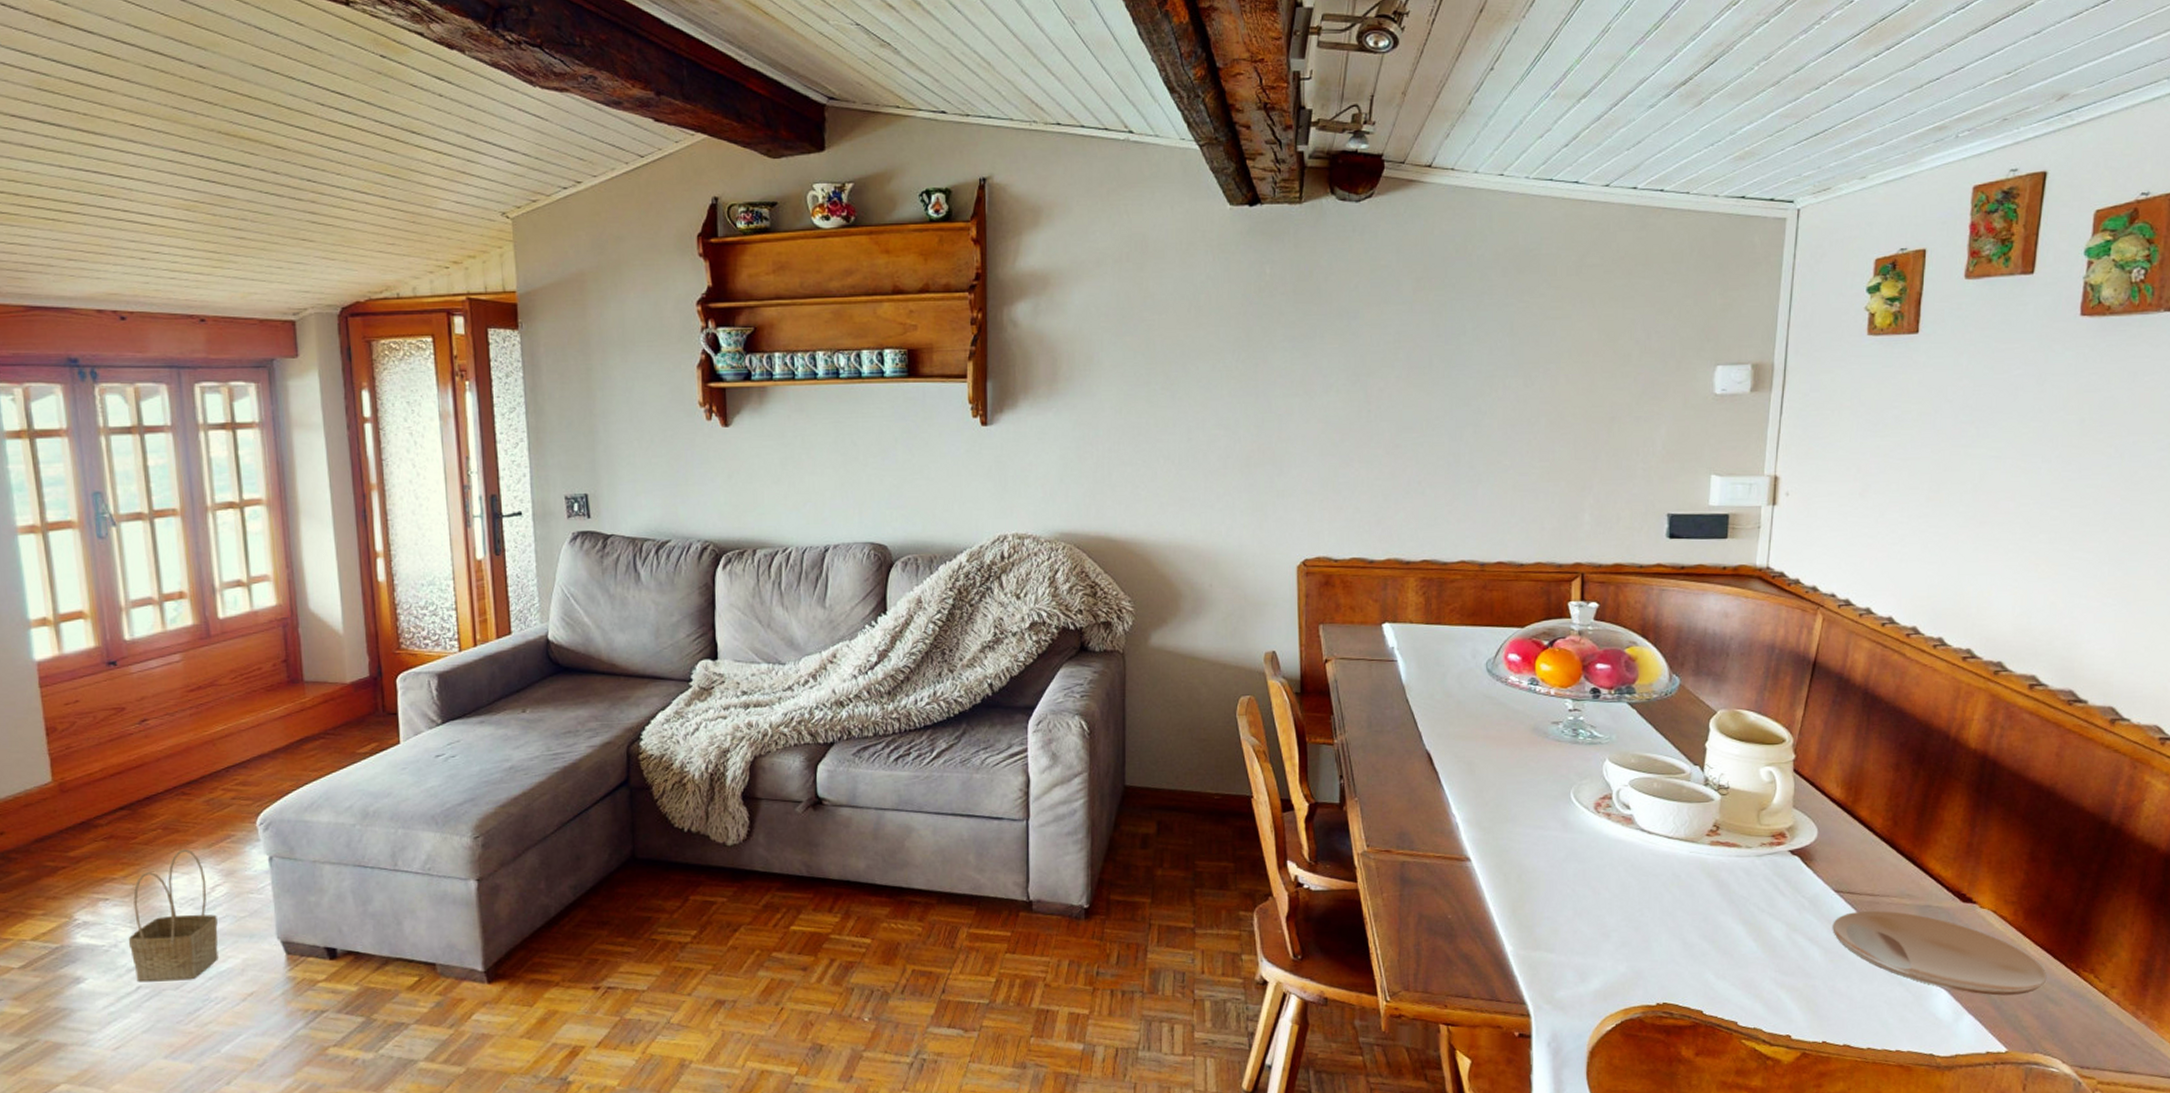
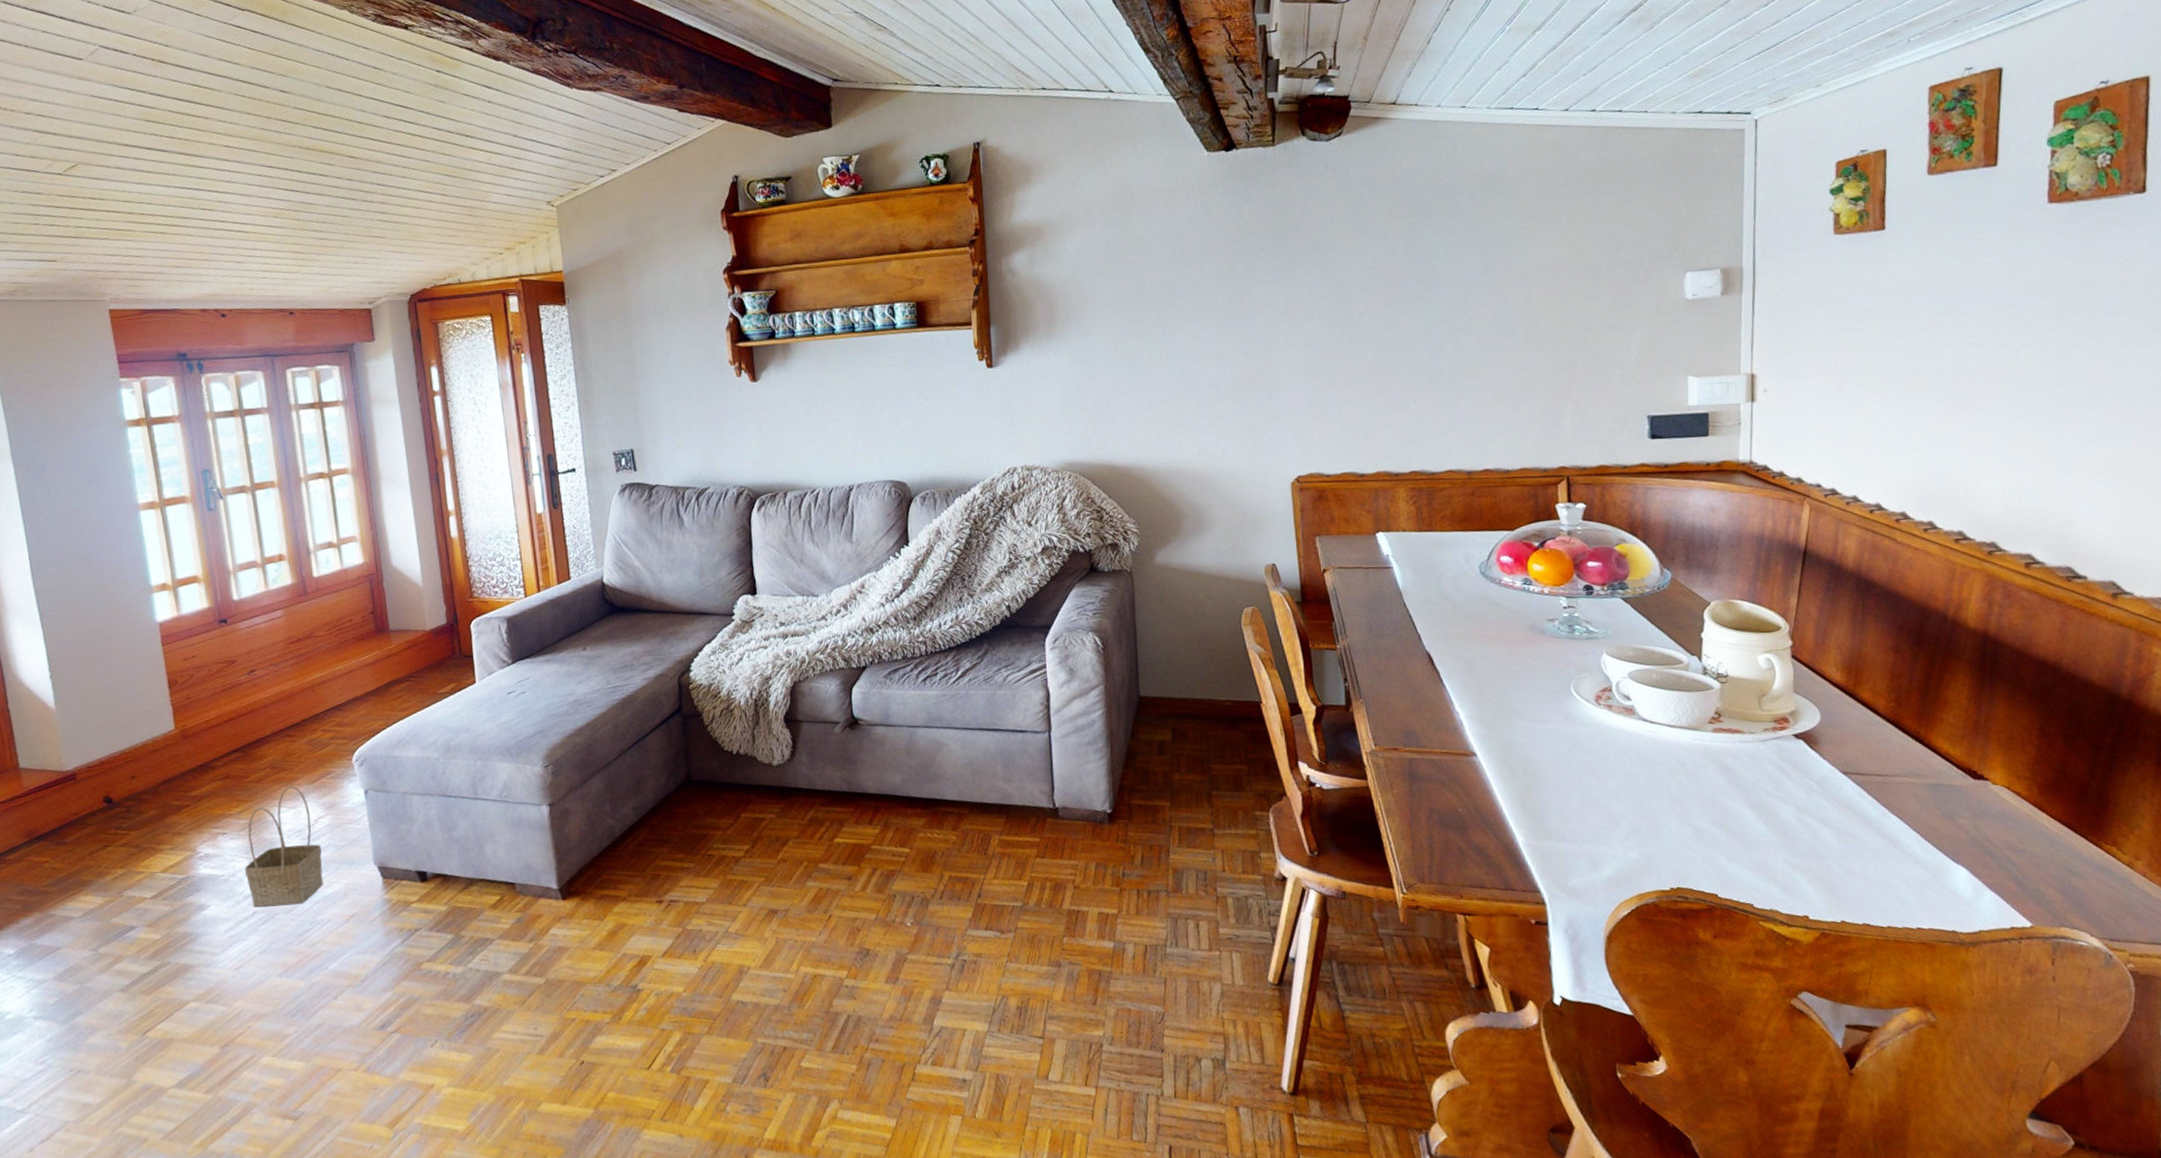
plate: present [1833,911,2047,996] -> none [1843,790,2068,871]

